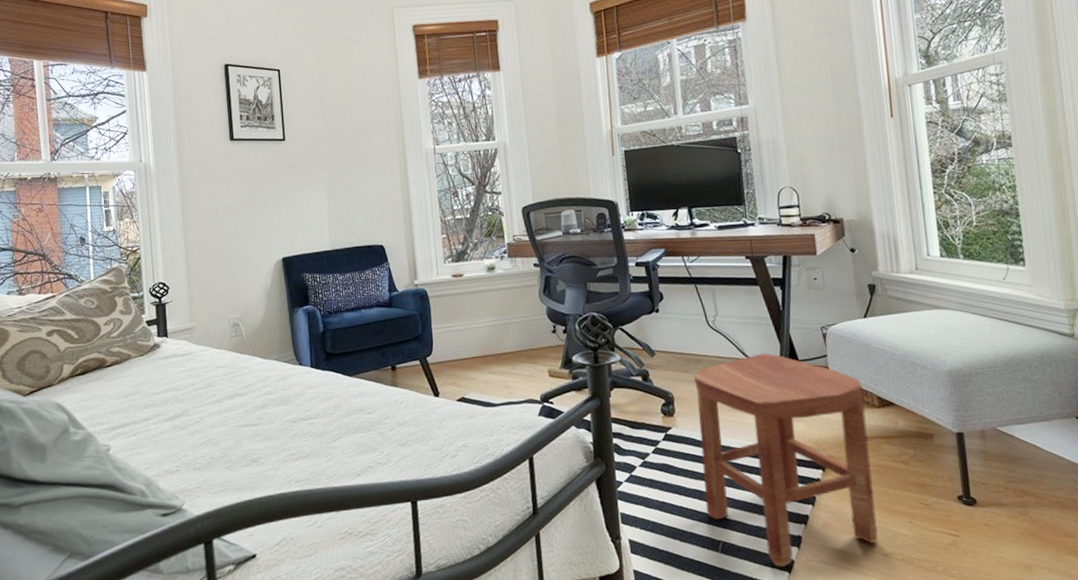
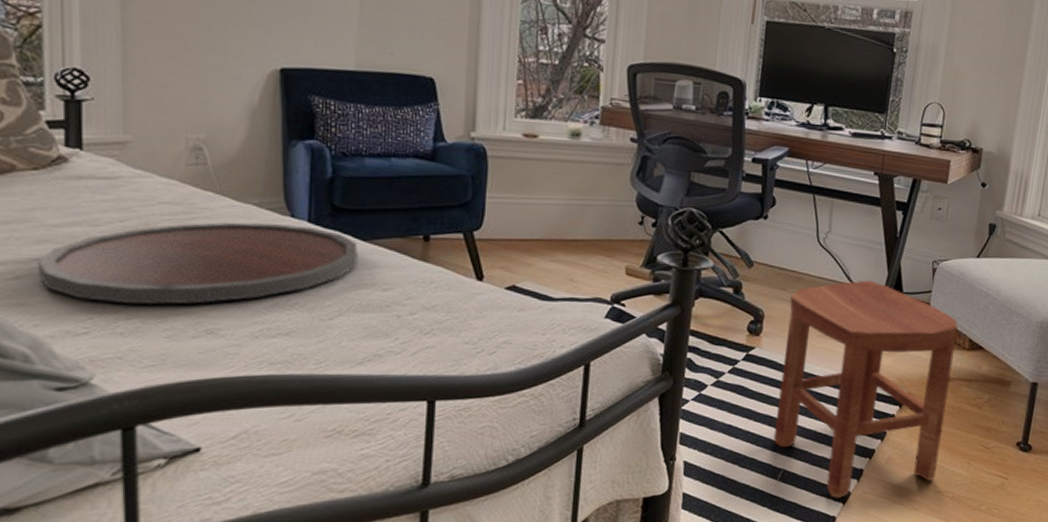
tray: none [147,371,348,446] -> present [38,222,358,304]

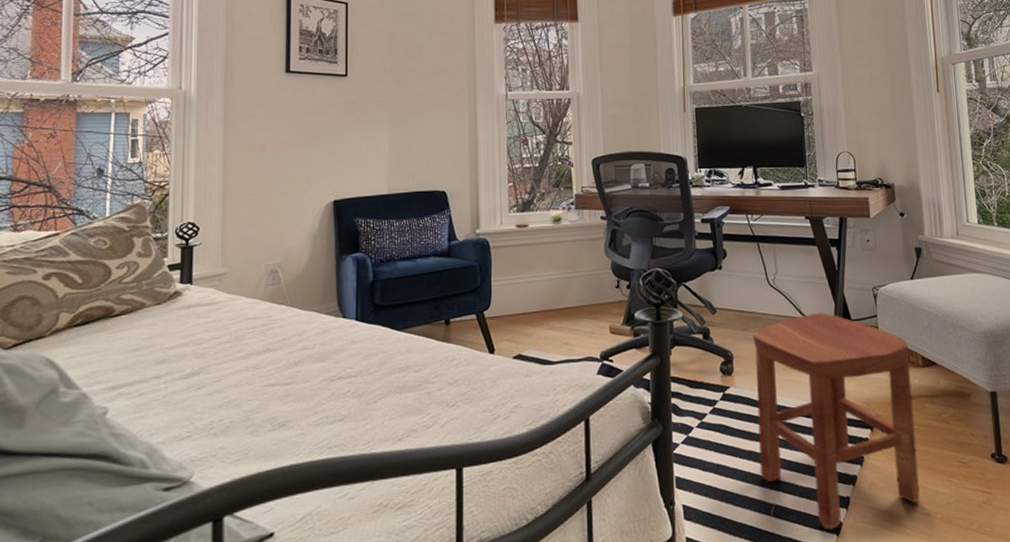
tray: present [38,222,358,304] -> none [157,324,395,408]

